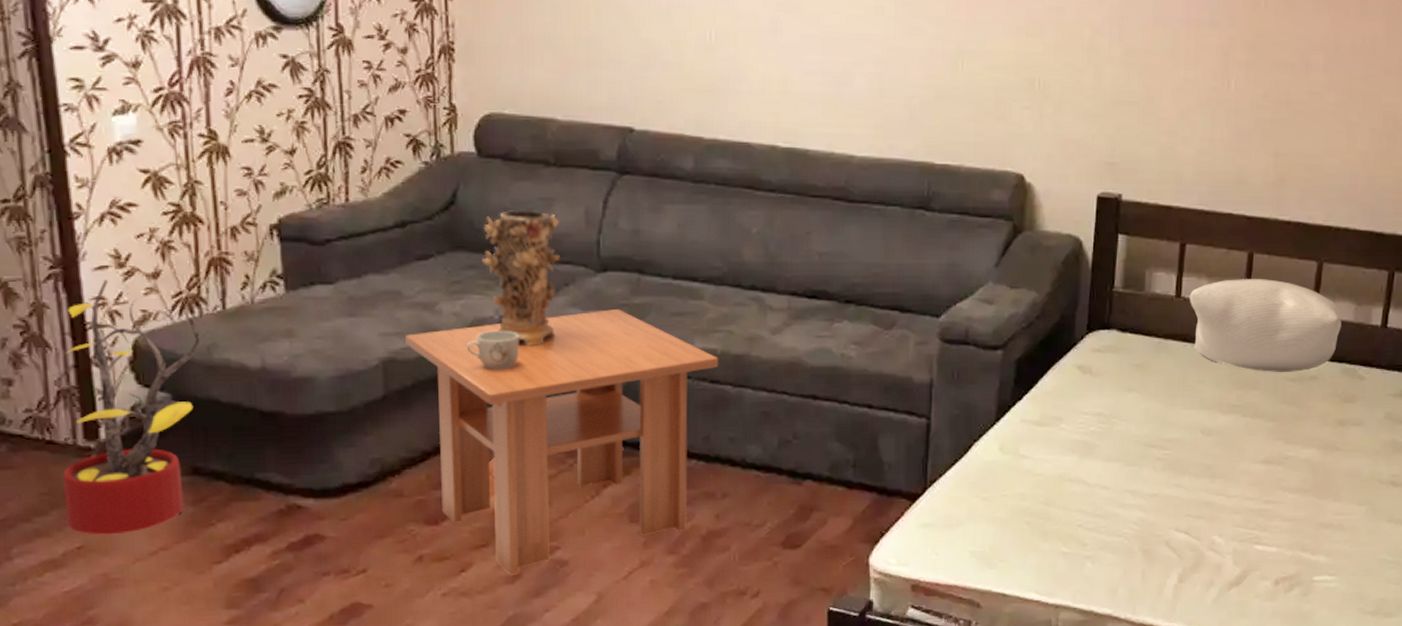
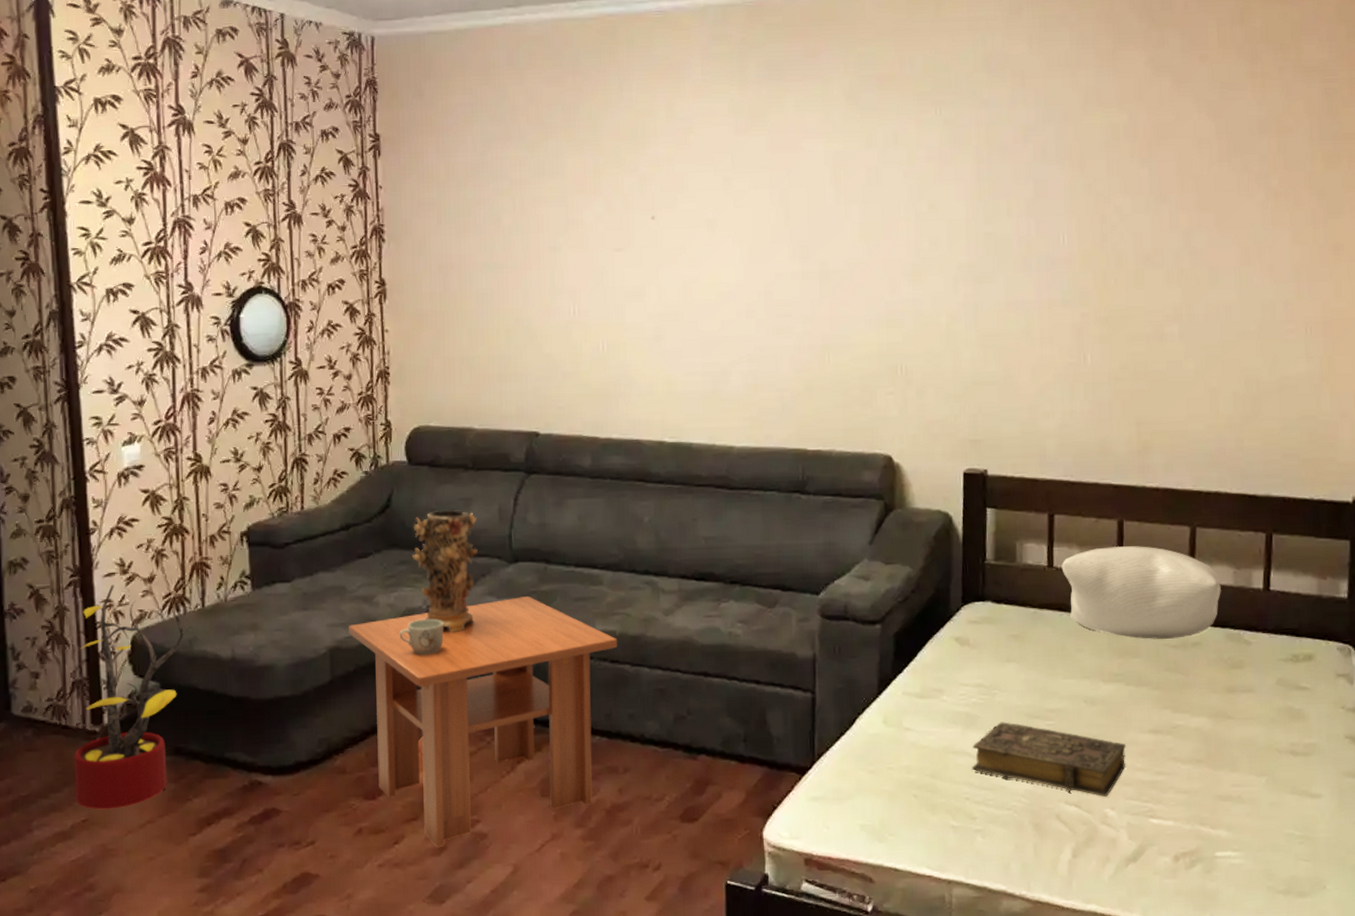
book: none [1086,451,1238,525] -> present [972,722,1126,797]

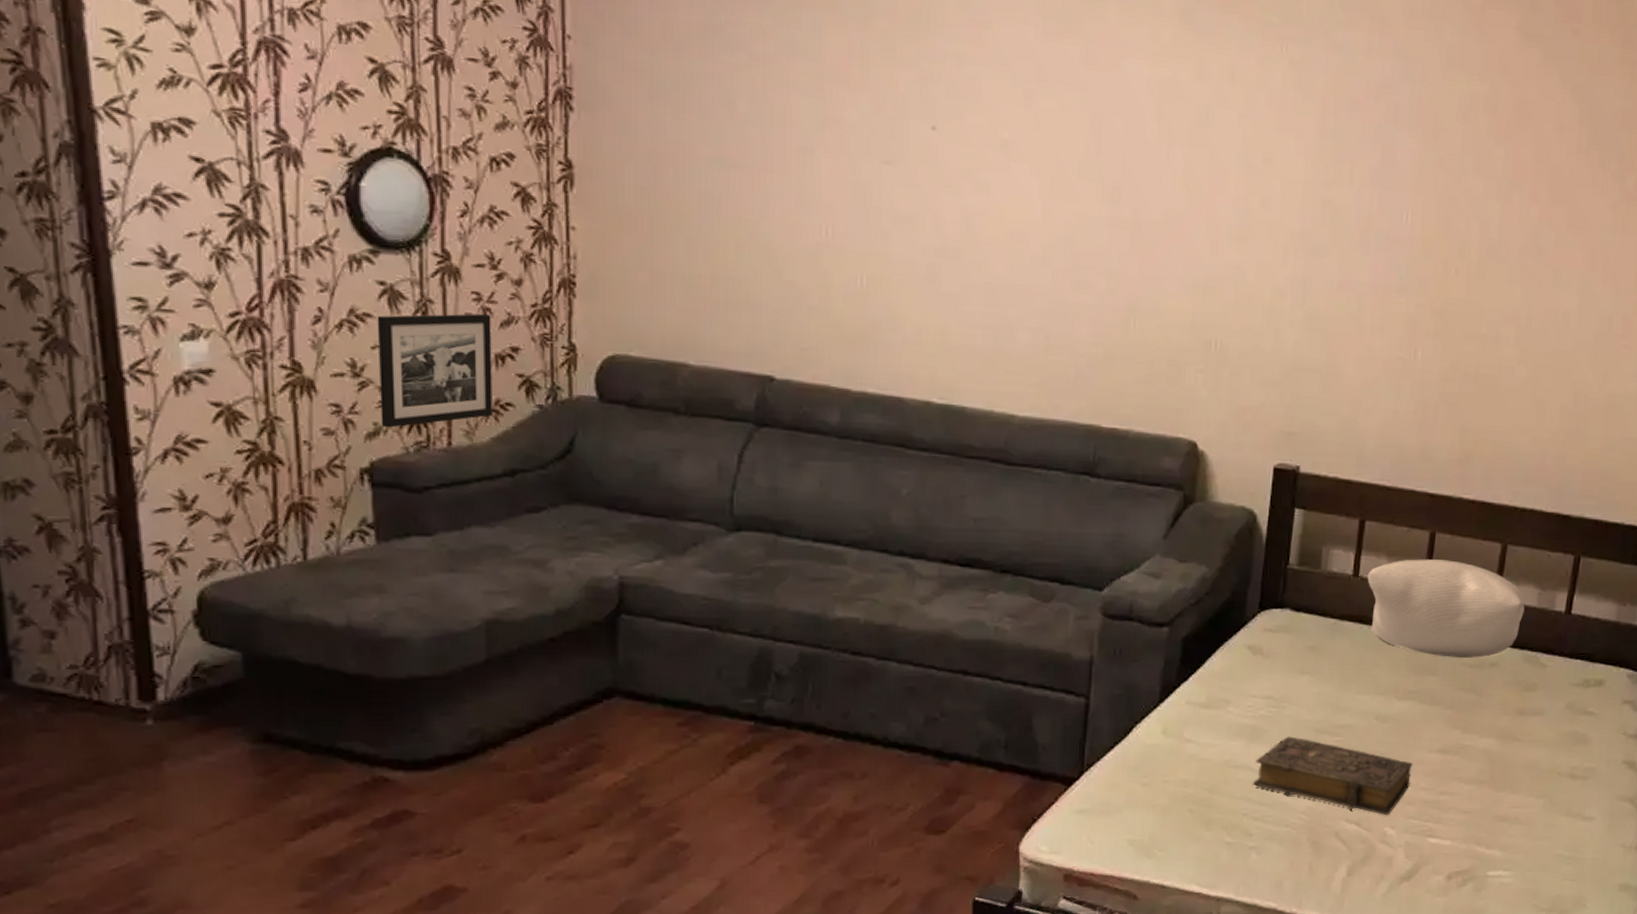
decorative plant: present [73,584,184,810] -> none [111,523,277,807]
picture frame: none [251,403,332,499] -> present [377,313,493,428]
coffee table: present [349,595,618,848] -> none [512,571,862,859]
mug: present [399,618,444,655] -> none [581,591,640,635]
decorative vase: present [412,510,478,633] -> none [601,461,690,611]

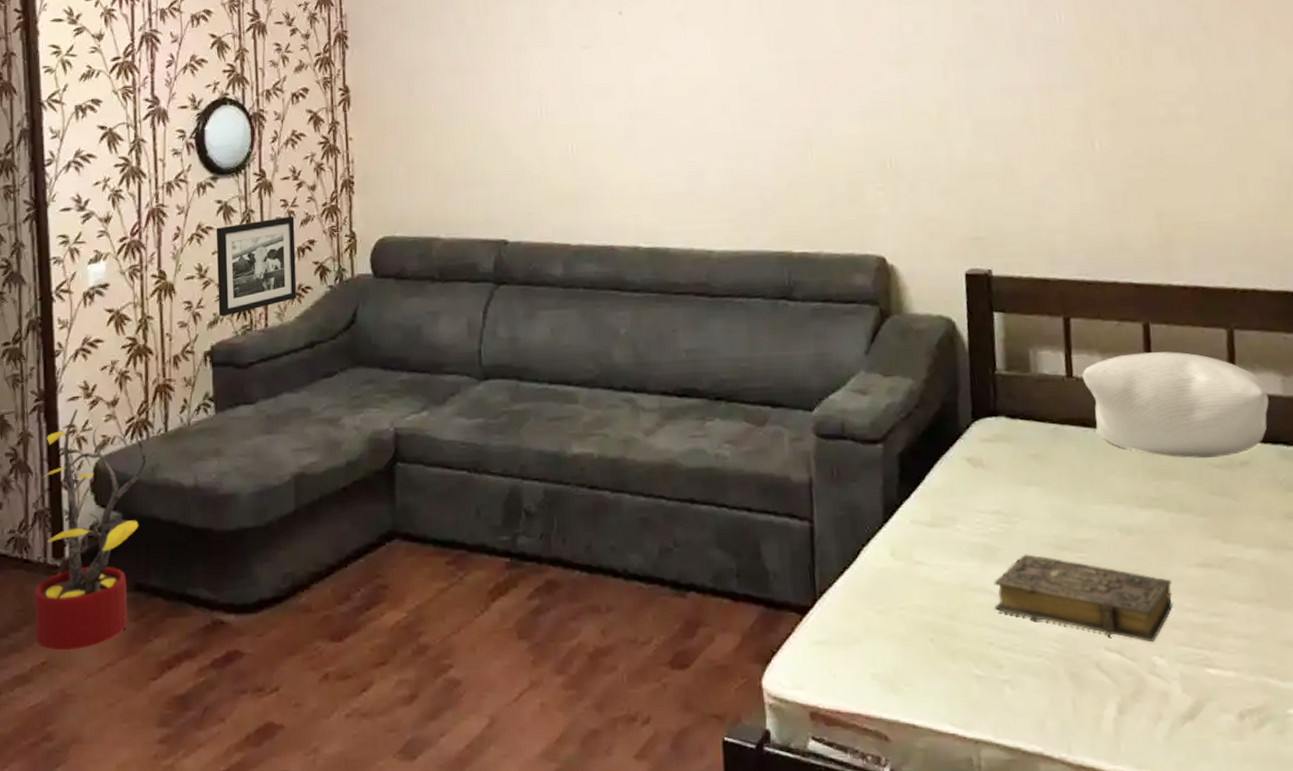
decorative plant: none [111,523,277,807] -> present [34,409,147,651]

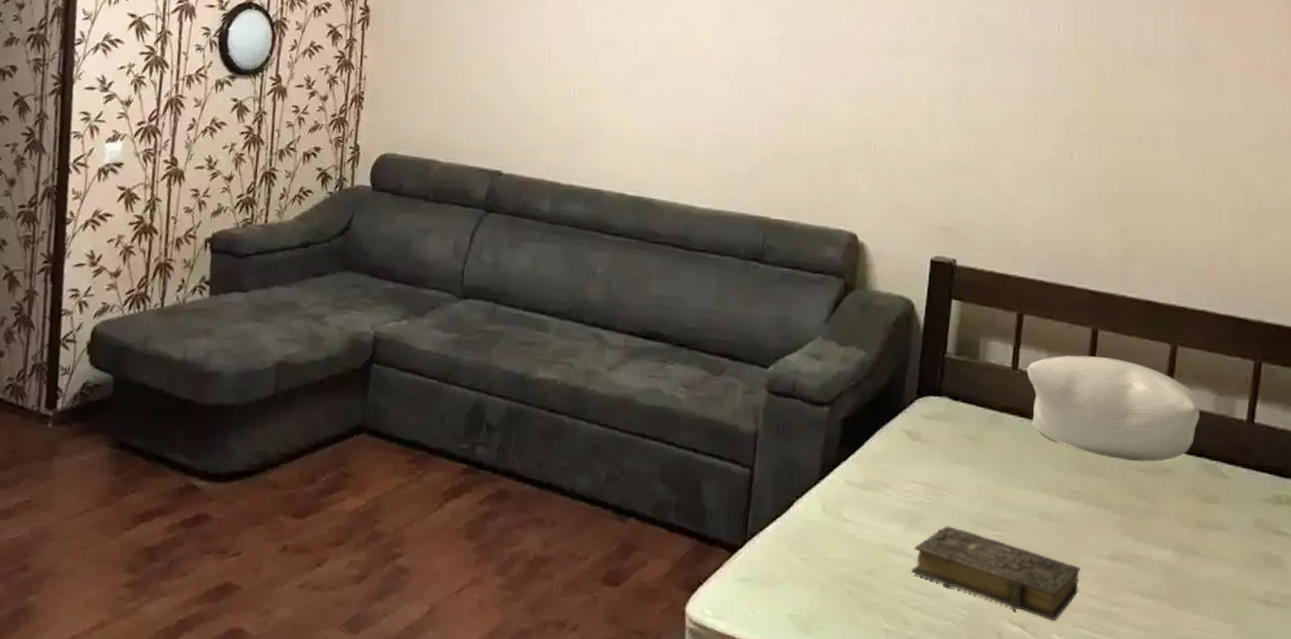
decorative plant: present [34,409,147,651] -> none [22,275,142,494]
picture frame: present [216,216,297,317] -> none [222,122,304,208]

